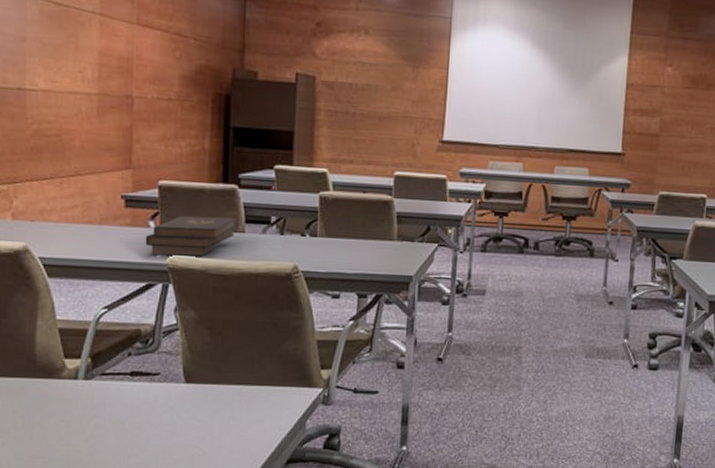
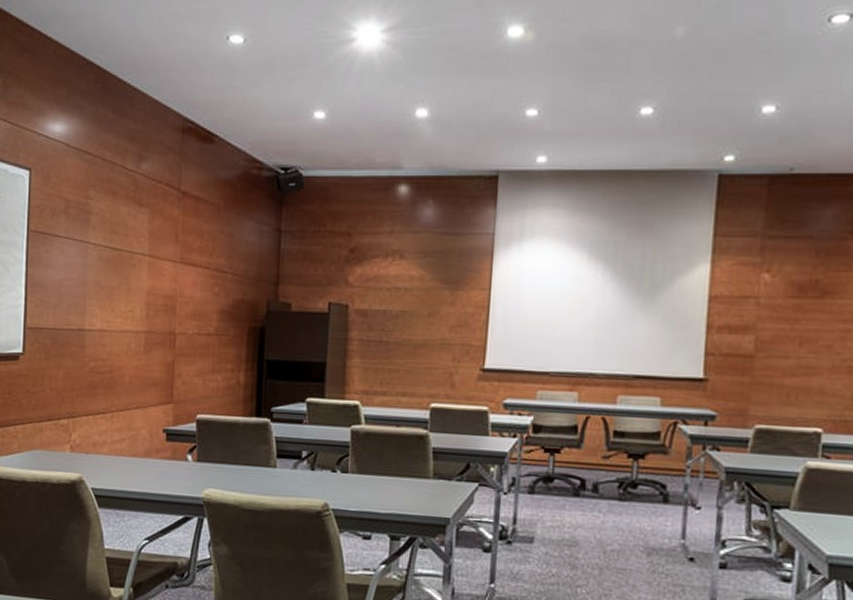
book: present [145,215,235,257] -> none [183,449,267,491]

